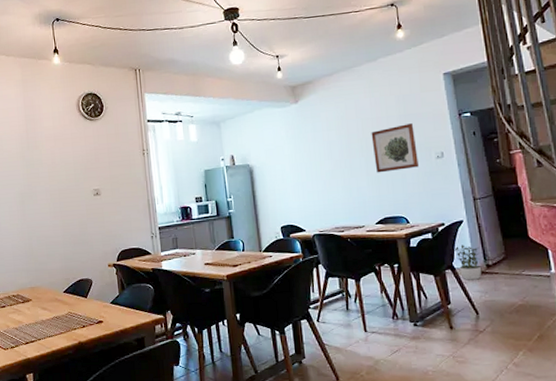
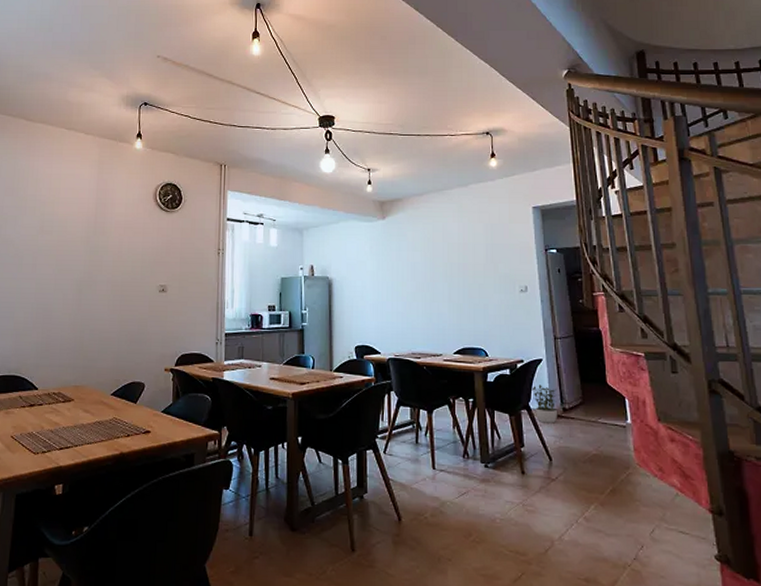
wall art: present [371,123,419,173] -> none [456,253,502,301]

